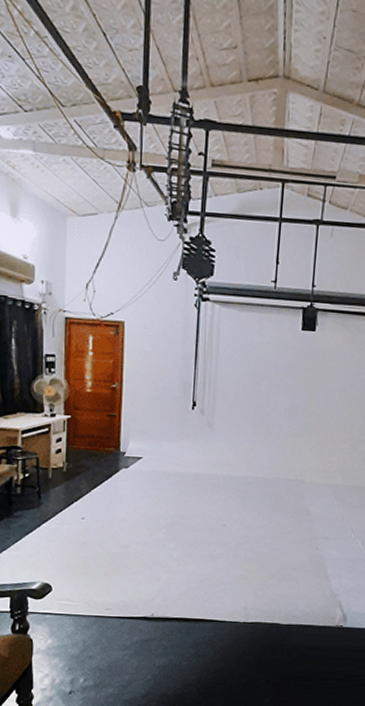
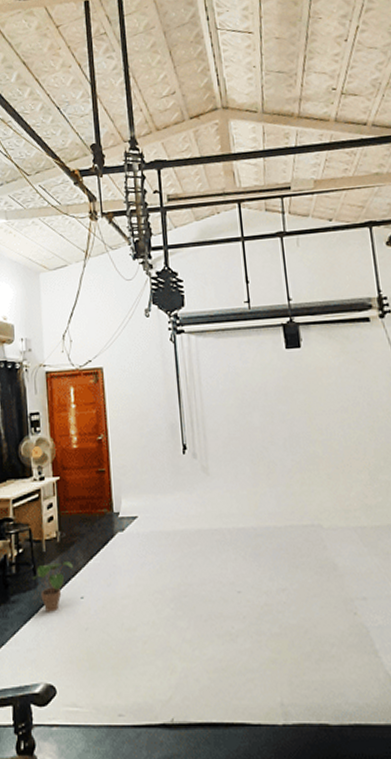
potted plant: none [36,487,77,528] -> present [31,560,73,612]

